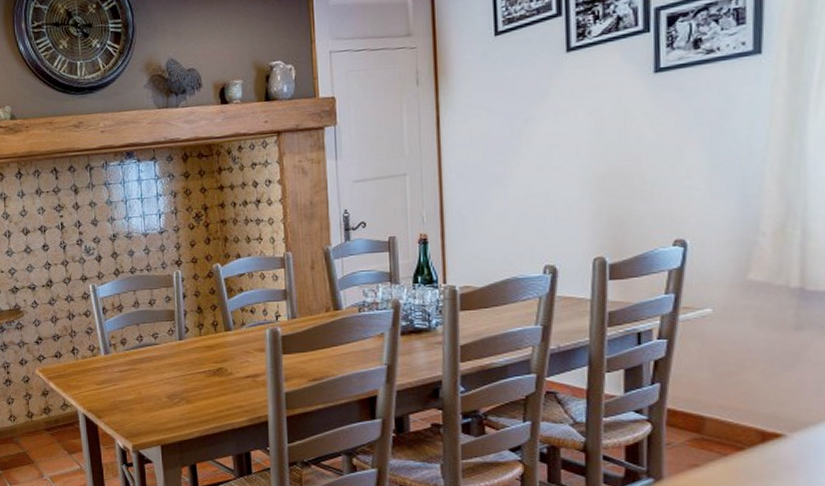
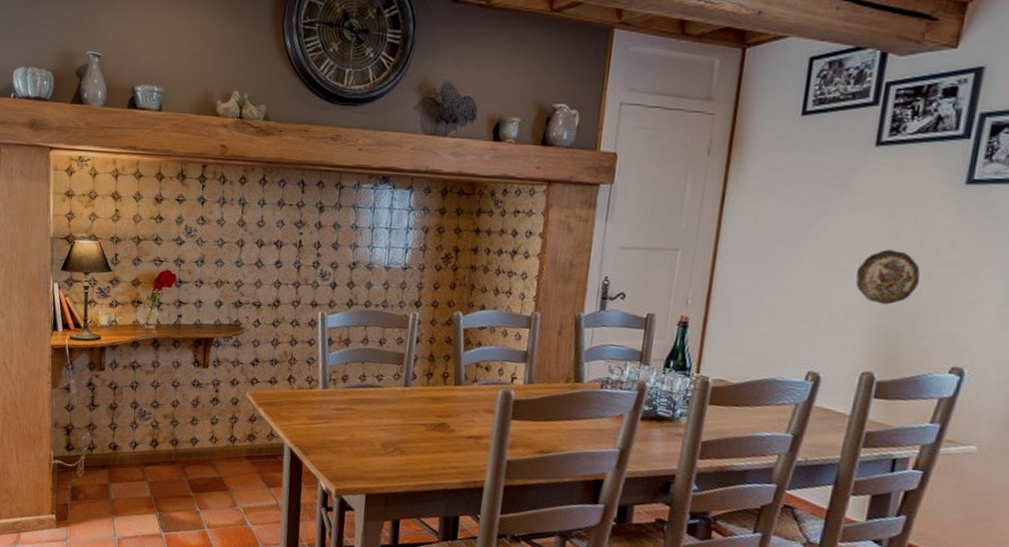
decorative plate: none [571,142,631,194] -> present [855,249,920,305]

